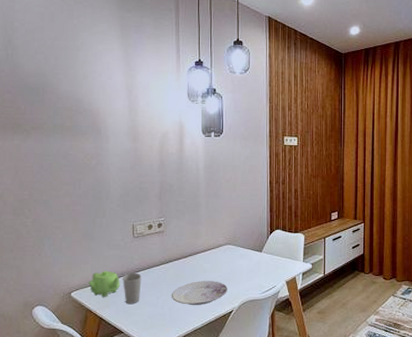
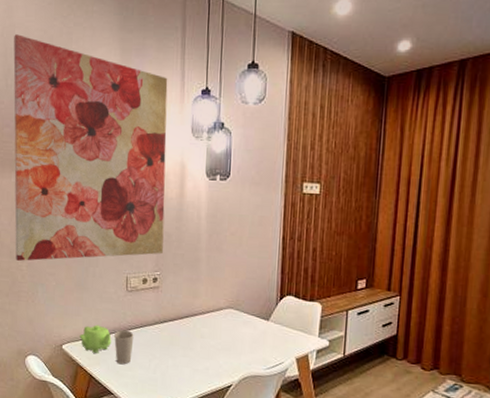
wall art: none [14,9,167,218] -> present [13,34,168,262]
plate: present [172,281,227,306] -> none [165,347,227,375]

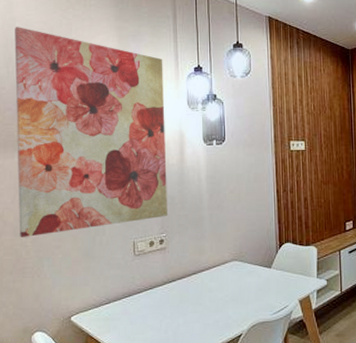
teapot: present [79,324,112,353] -> none [88,292,122,321]
cup: present [114,329,134,365] -> none [124,293,144,329]

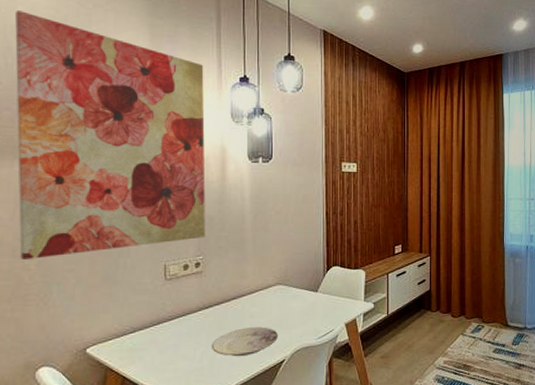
plate: none [176,301,235,330] -> present [212,327,278,357]

